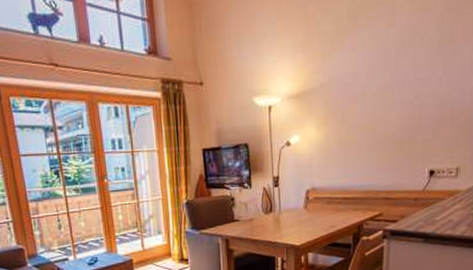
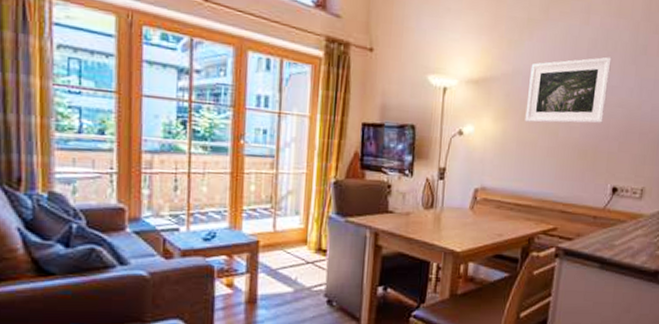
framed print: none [344,52,419,125] -> present [525,57,612,124]

